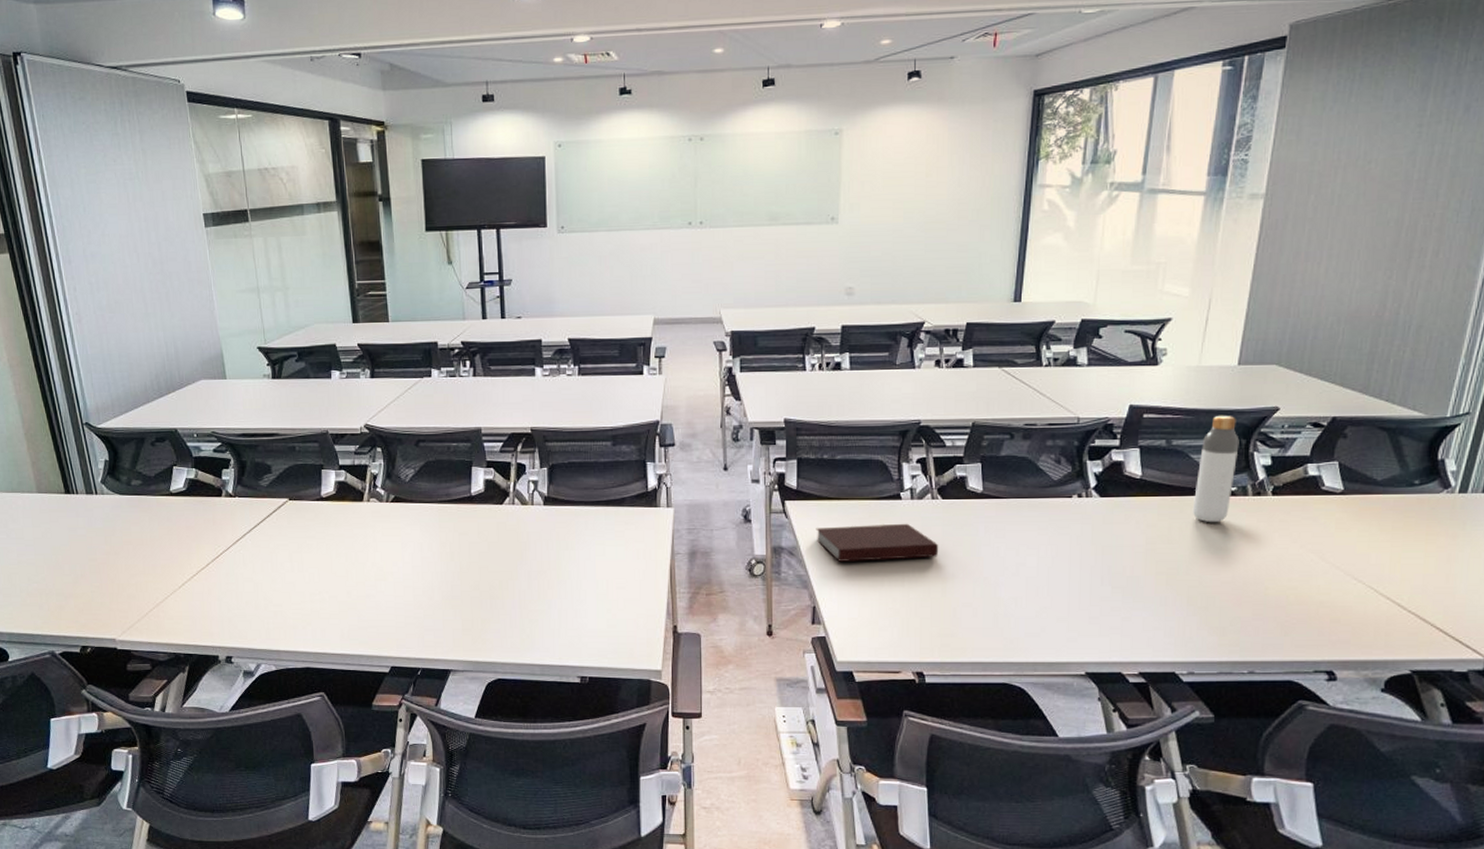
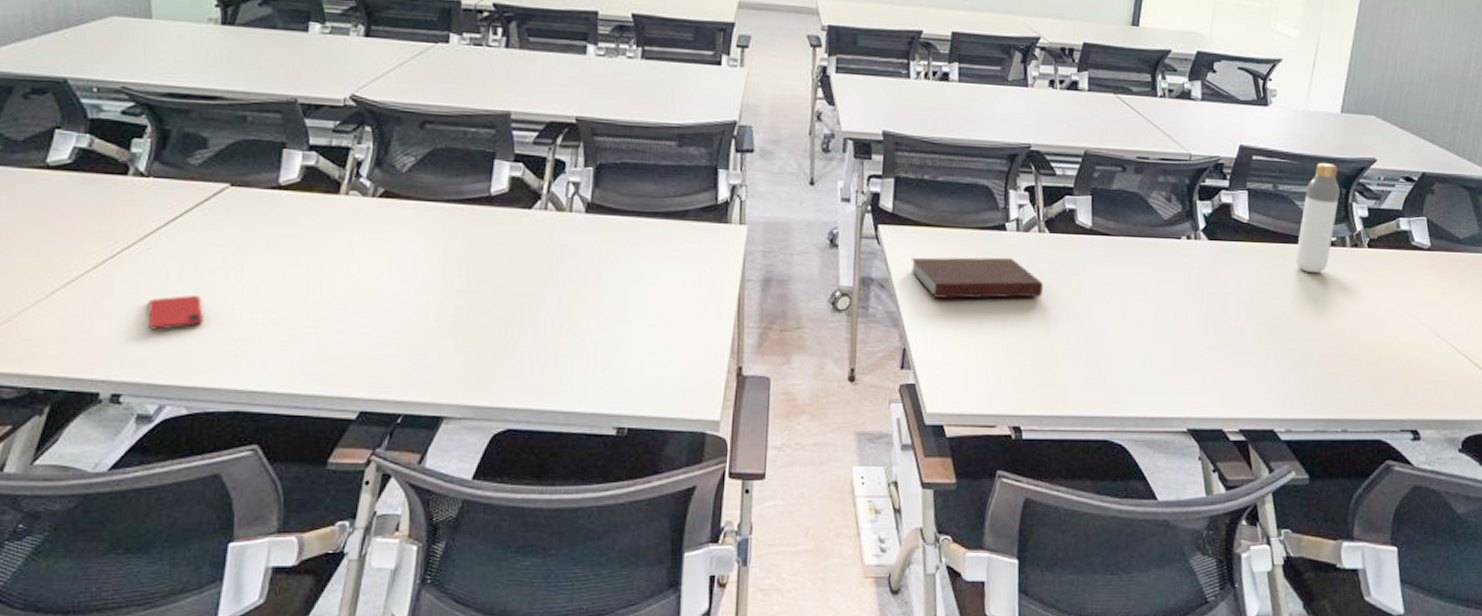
smartphone: none [243,583,280,609] -> present [148,295,203,330]

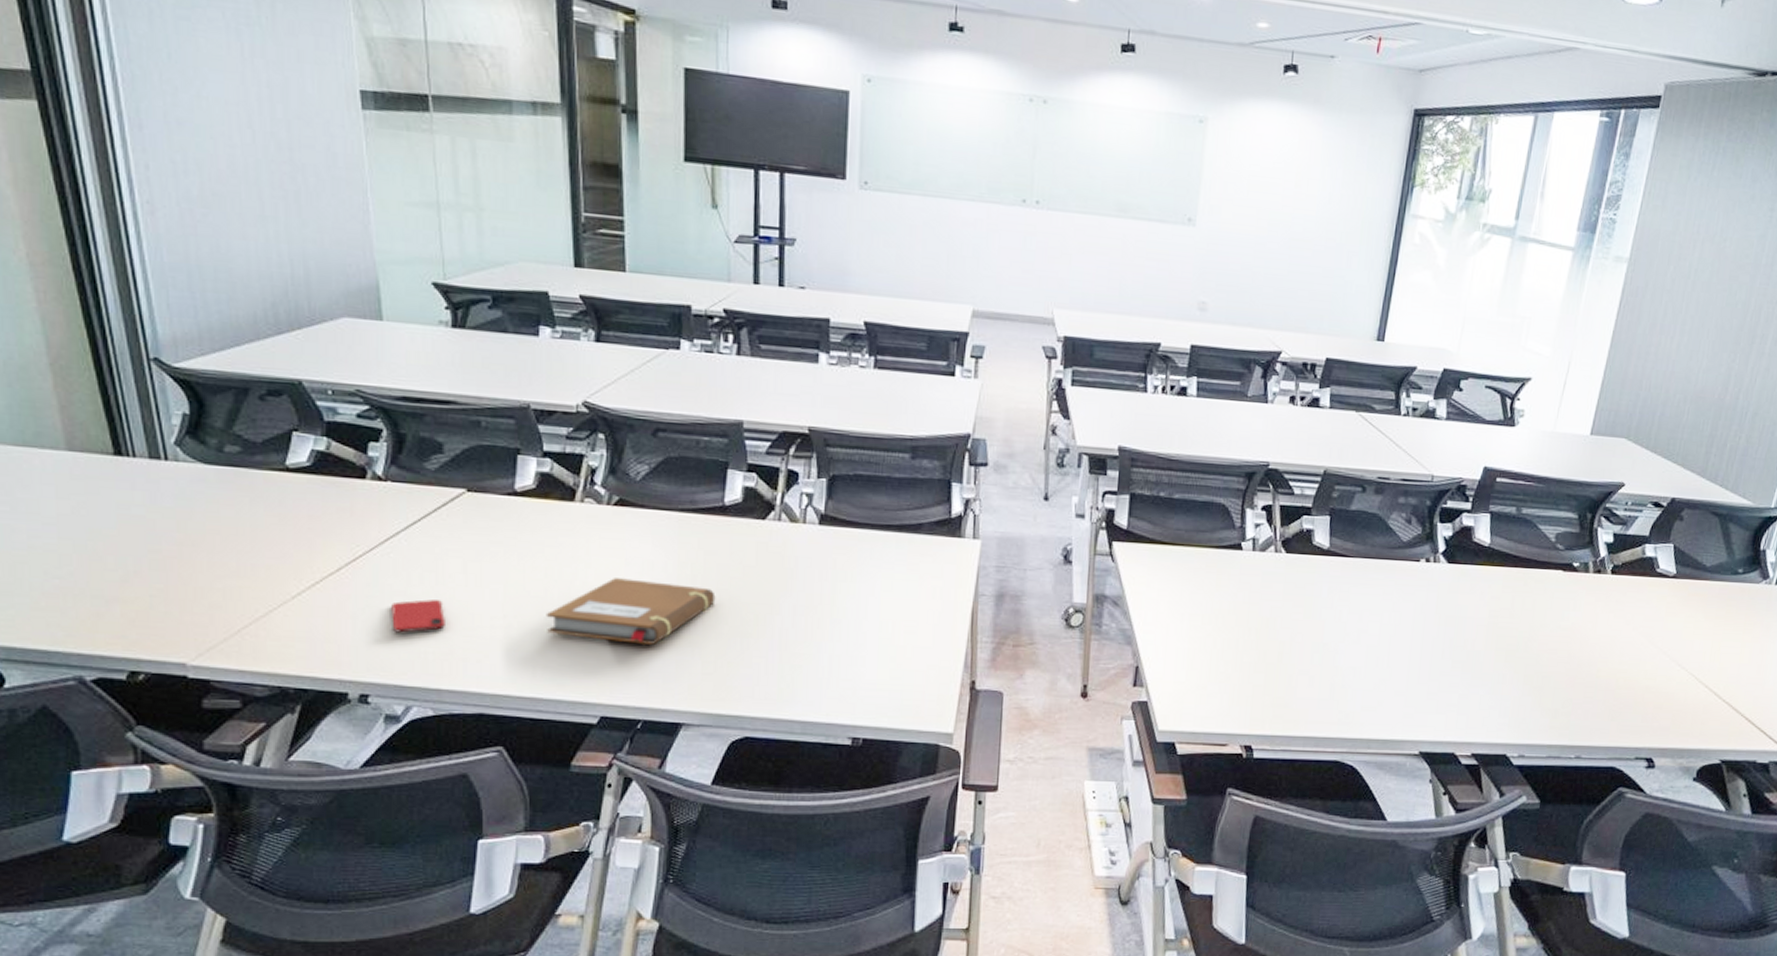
notebook: none [306,270,480,337] -> present [546,578,716,645]
notebook: present [911,257,1044,299] -> none [1145,575,1279,618]
bottle: present [1295,162,1340,274] -> none [1535,485,1586,599]

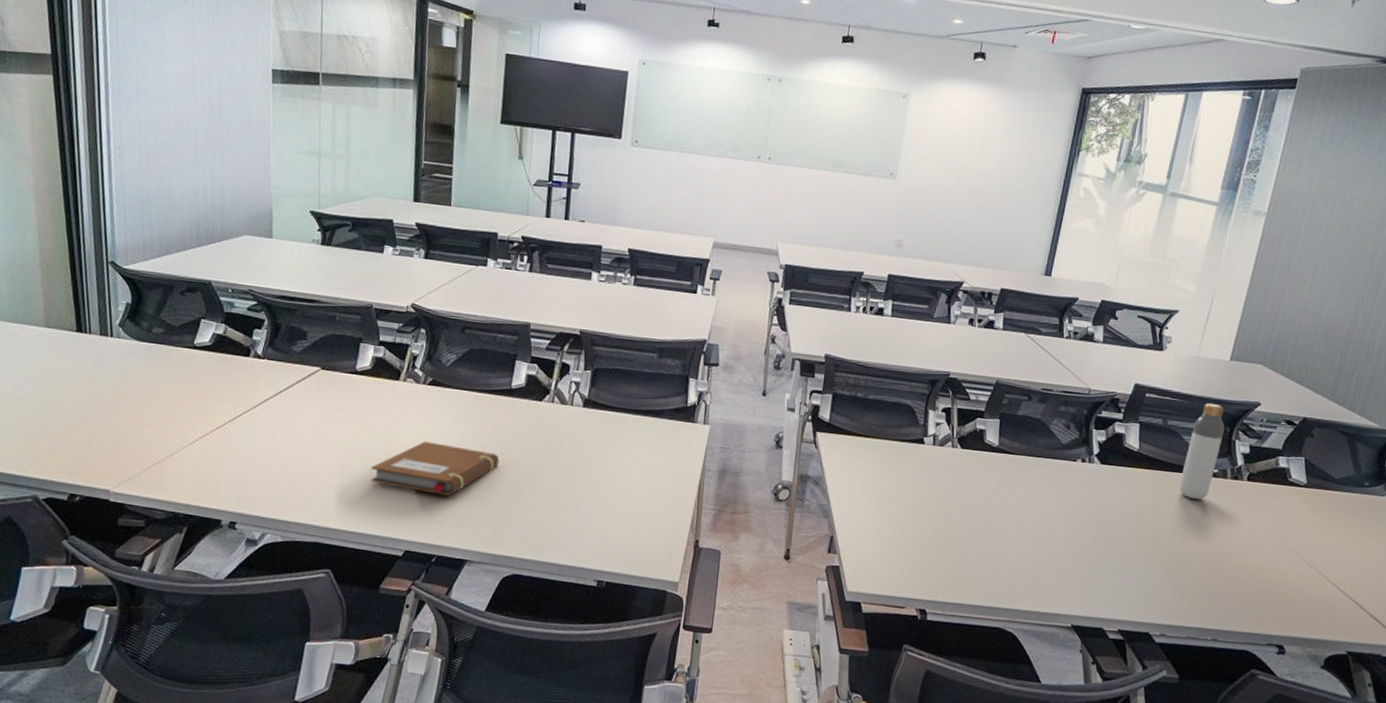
smartphone: present [391,599,445,633] -> none [258,451,297,476]
bottle: none [1535,485,1586,599] -> present [1178,403,1225,500]

